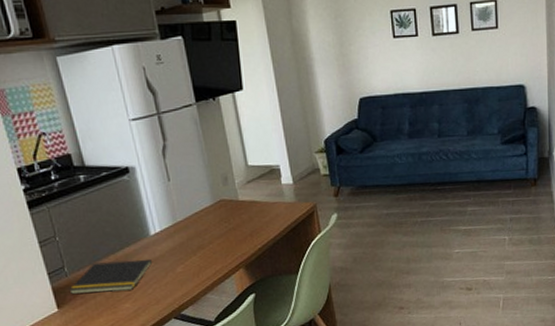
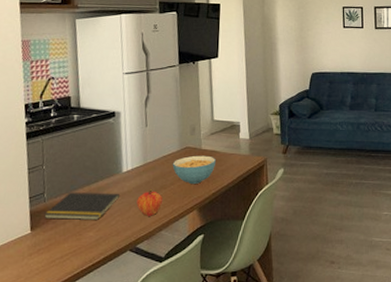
fruit: none [172,251,202,281] -> present [136,189,162,216]
cereal bowl: none [207,207,257,241] -> present [172,155,216,184]

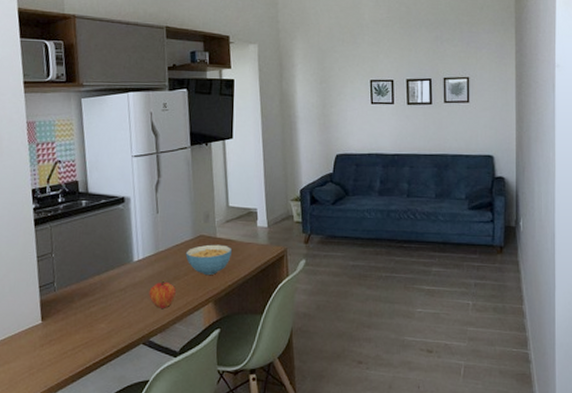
notepad: present [44,192,121,220] -> none [54,282,132,311]

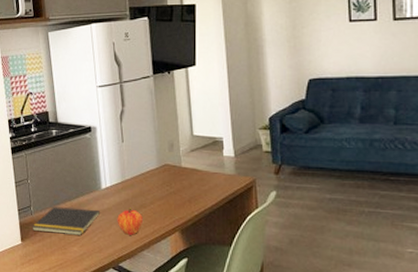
notepad: none [54,282,132,311] -> present [32,207,101,235]
cereal bowl: present [185,244,231,275] -> none [151,173,197,204]

